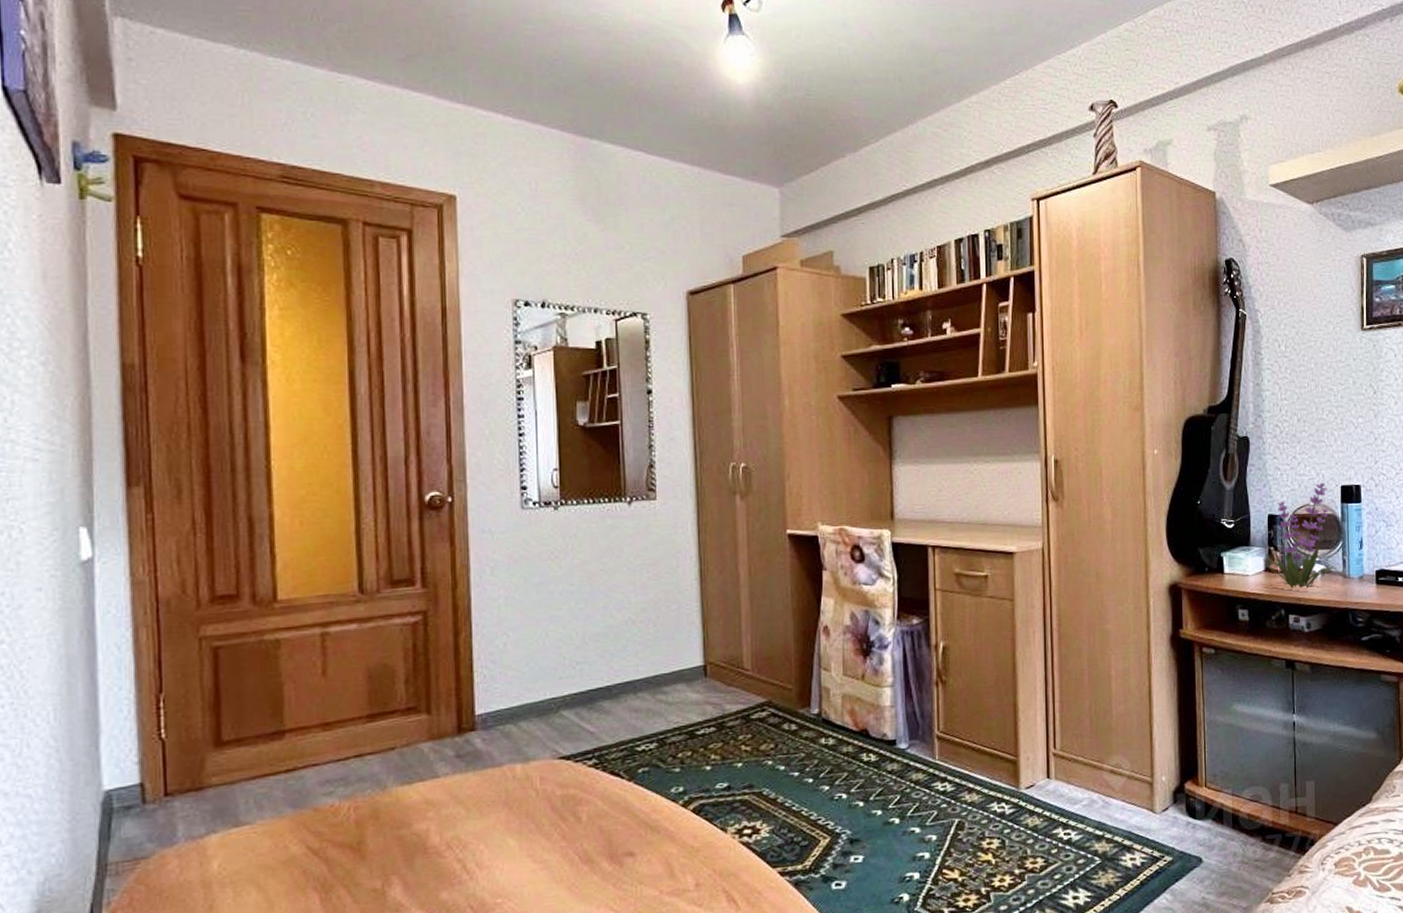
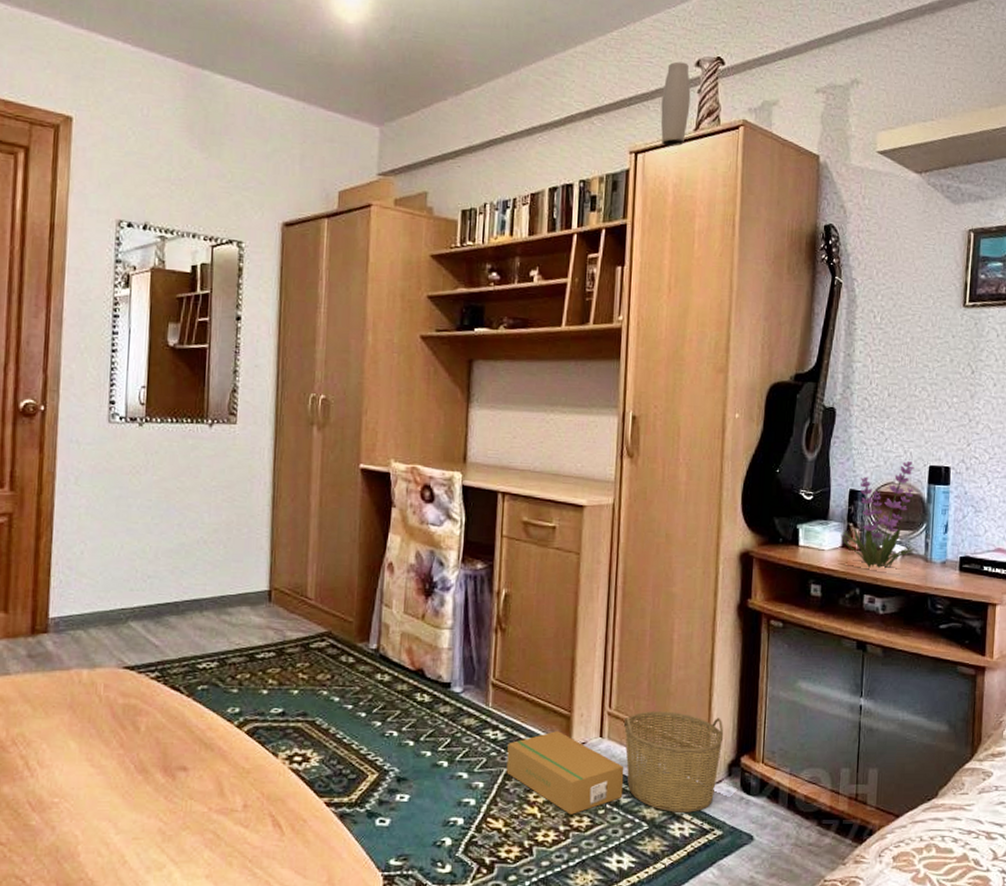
box: none [957,777,1074,857] -> present [506,731,624,815]
vase: none [1059,106,1087,191] -> present [660,61,691,147]
basket: none [1069,746,1167,844] -> present [623,711,724,813]

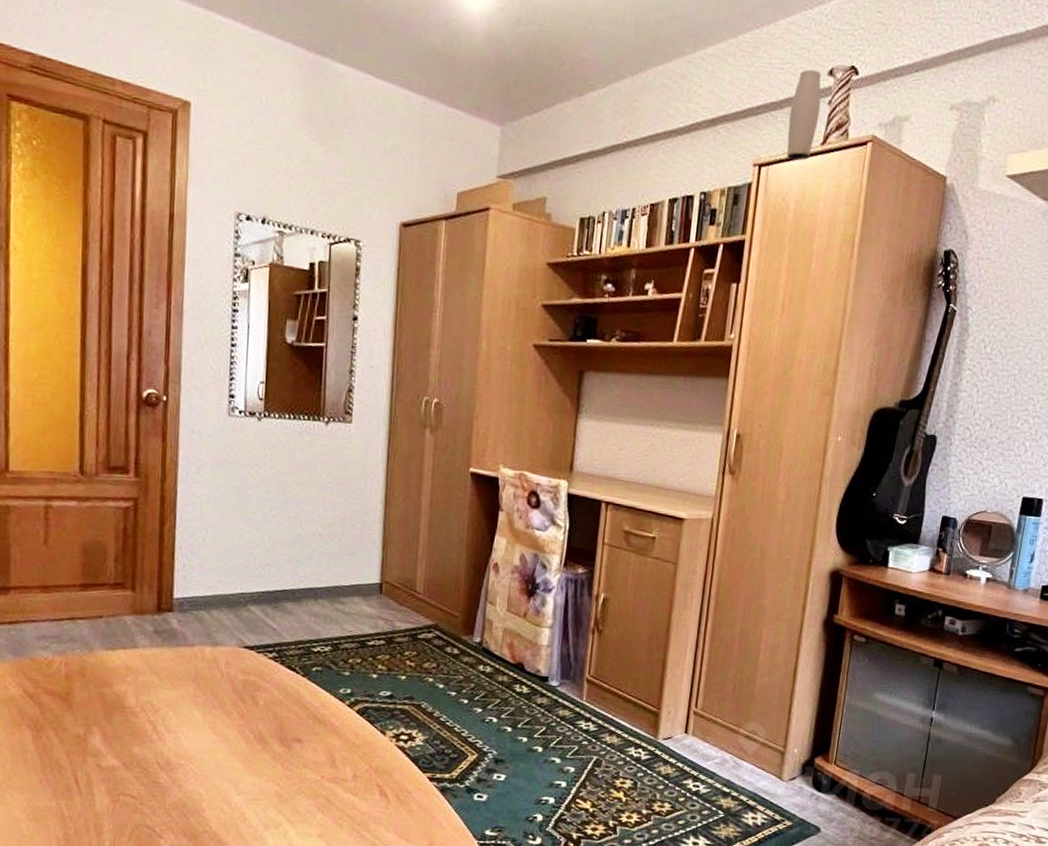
box: present [506,731,624,815] -> none [596,726,706,800]
basket: present [623,711,724,813] -> none [707,712,801,805]
plant: present [840,460,915,569] -> none [929,491,1008,593]

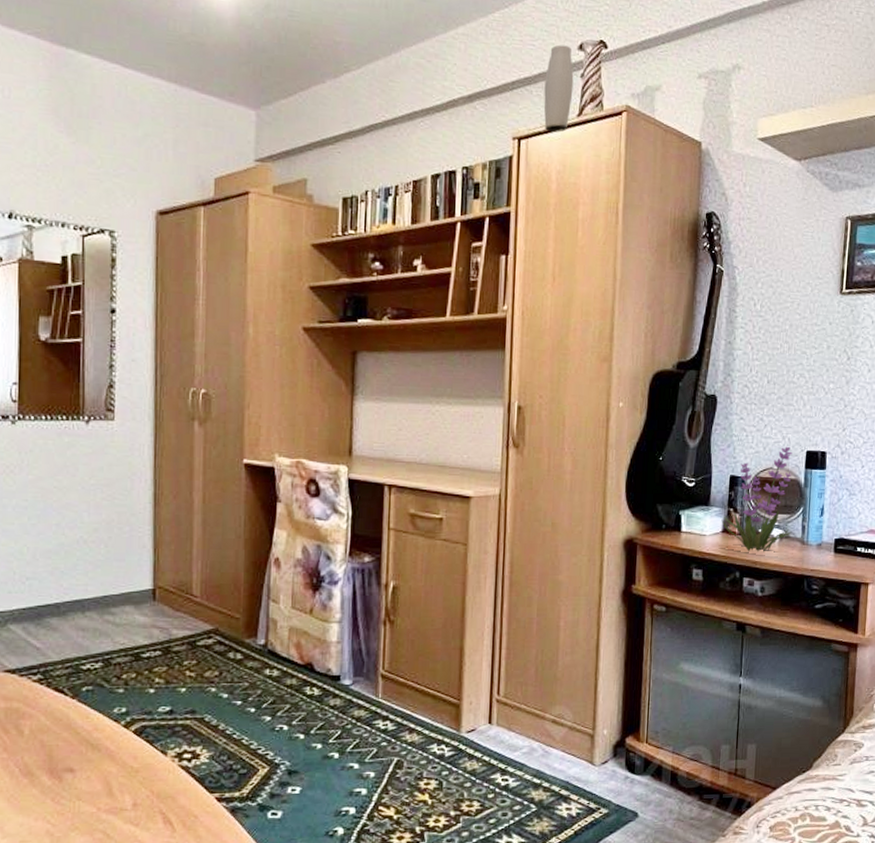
plant: none [929,491,1008,593] -> present [721,446,792,552]

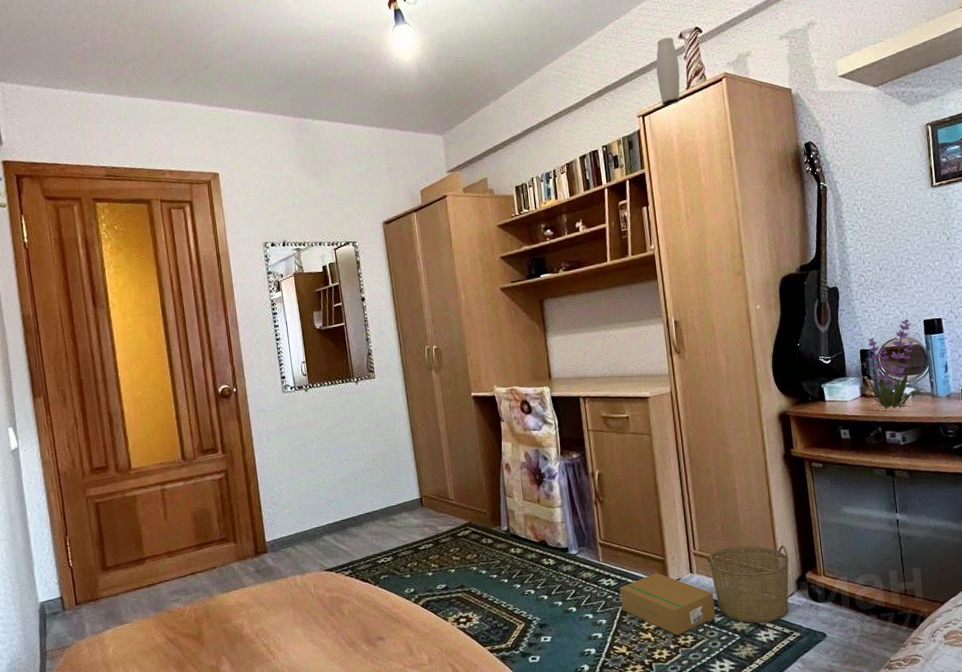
box: none [397,719,513,800] -> present [619,573,716,636]
basket: none [511,696,609,794] -> present [707,545,789,624]

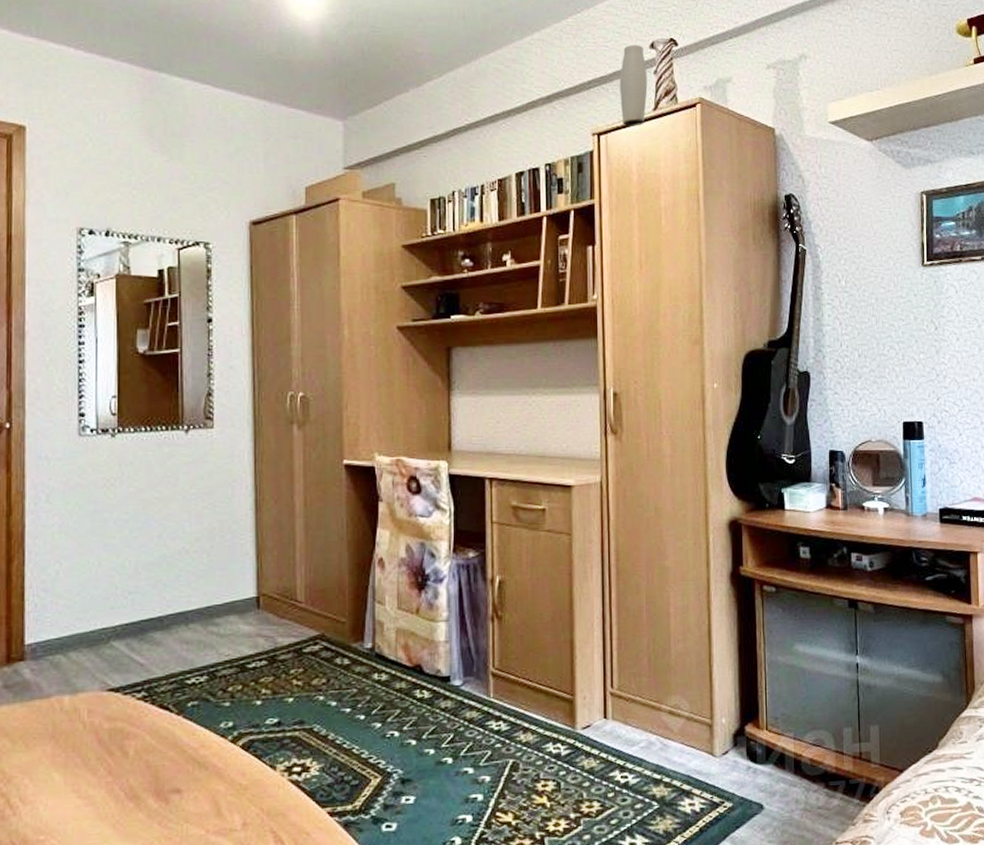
box: present [619,573,716,636] -> none [512,716,631,801]
basket: present [707,545,789,624] -> none [626,686,727,789]
plant: present [858,318,922,410] -> none [824,418,896,527]

